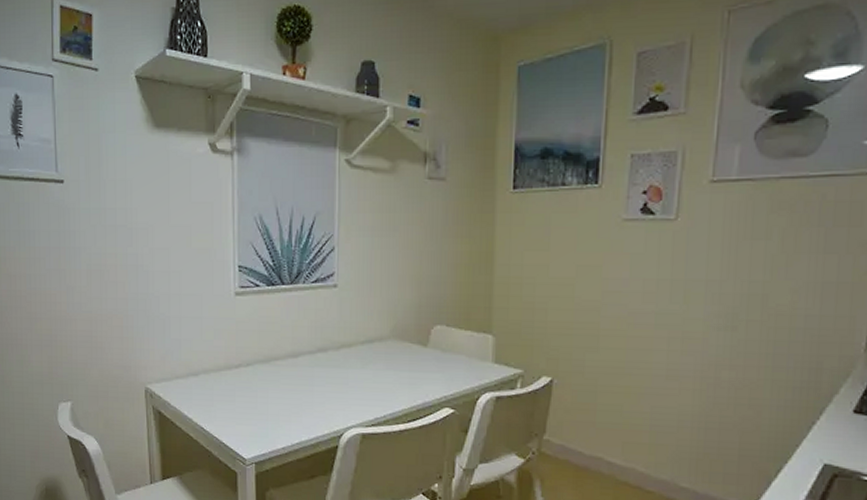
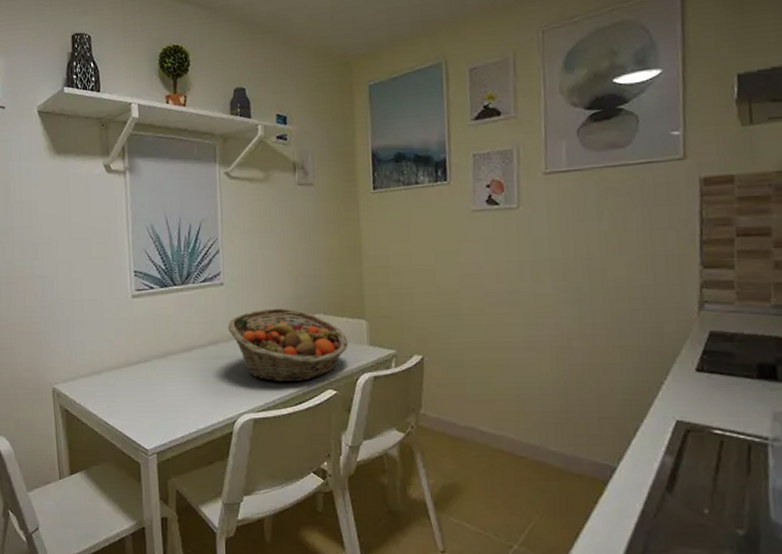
fruit basket: none [339,316,472,398] -> present [228,308,349,382]

